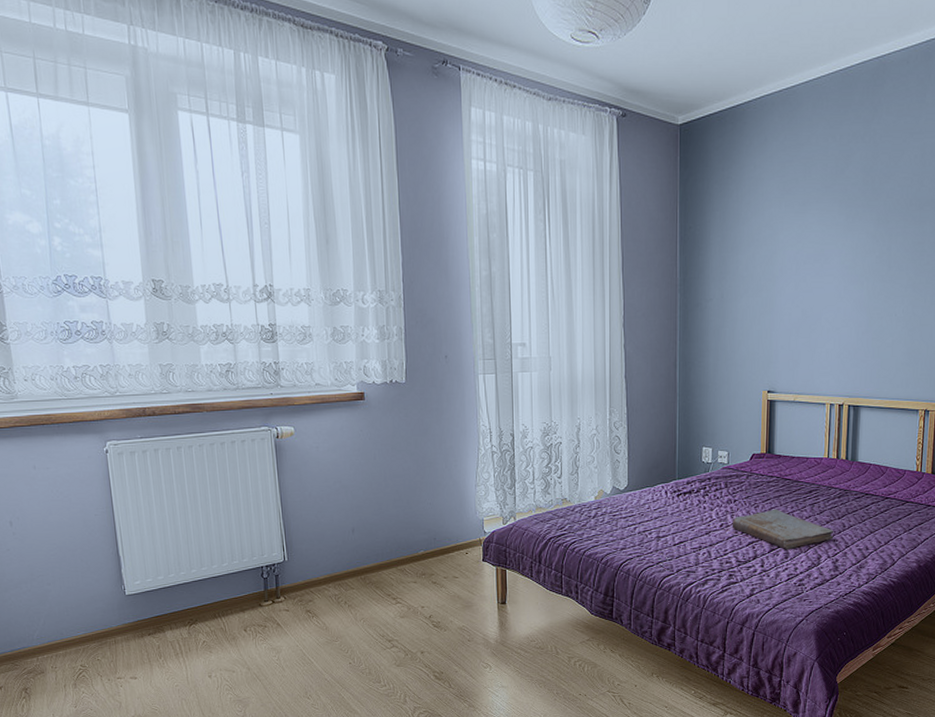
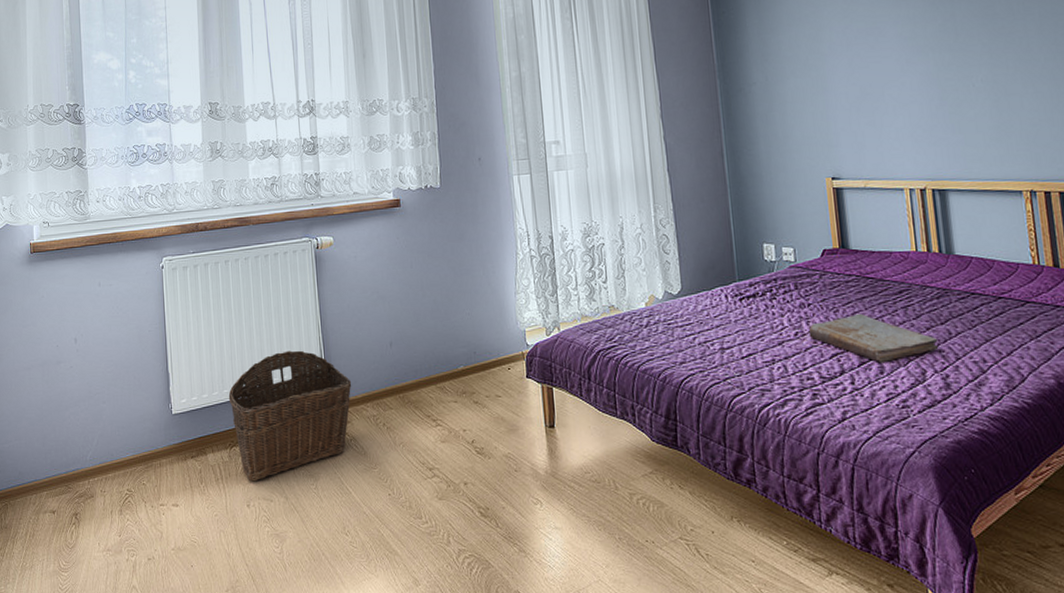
wicker basket: none [185,535,314,655] -> present [228,350,352,482]

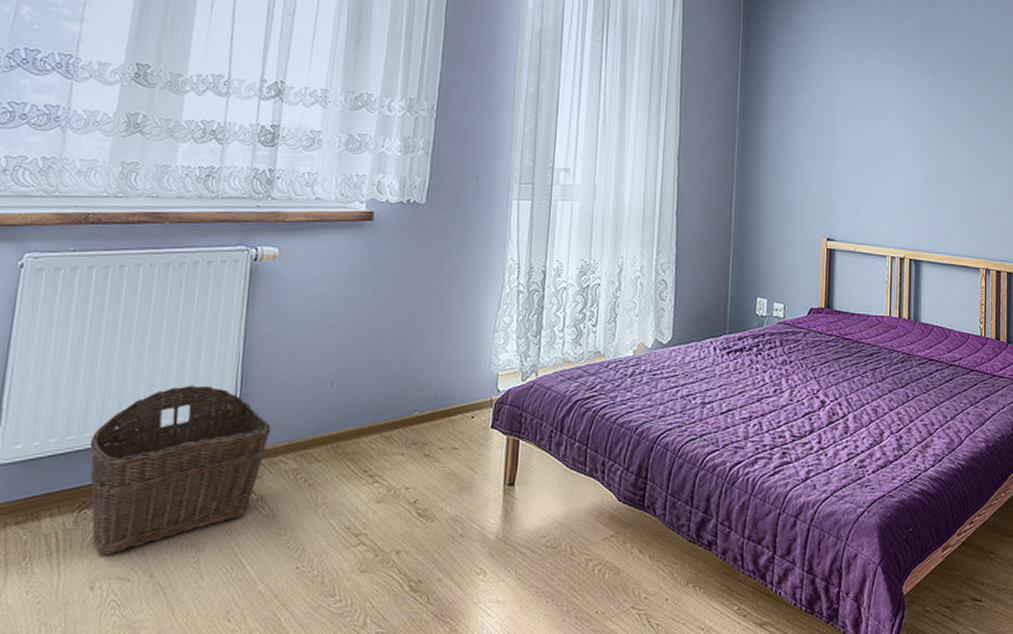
book: present [808,313,939,364] -> none [786,373,897,424]

